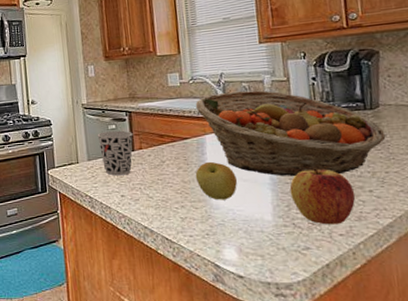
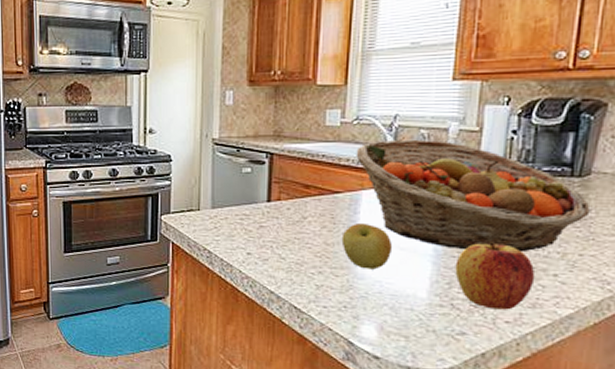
cup: present [97,130,133,176] -> none [227,175,272,230]

